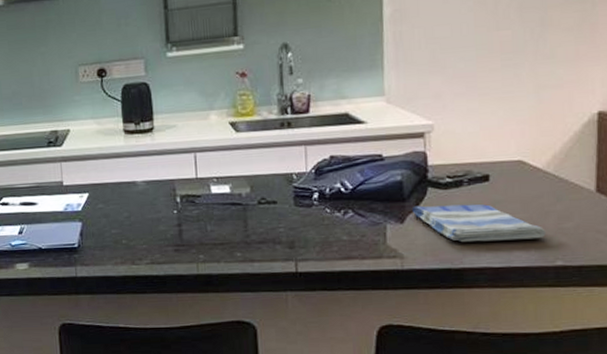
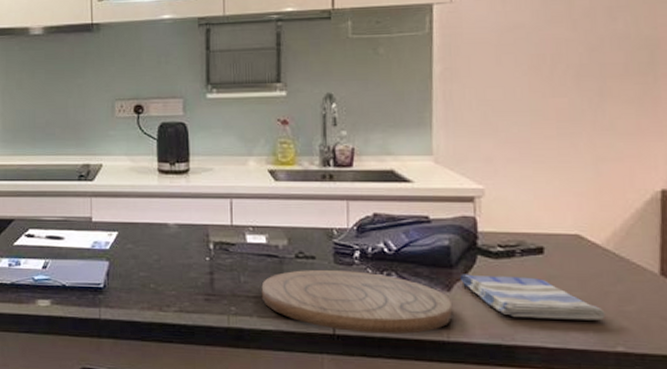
cutting board: none [227,211,406,269] -> present [261,269,453,335]

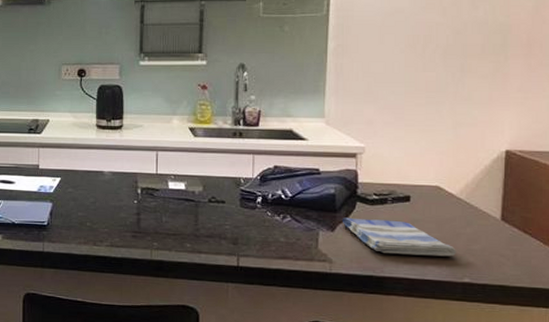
cutting board: present [261,269,453,335] -> none [179,212,335,267]

